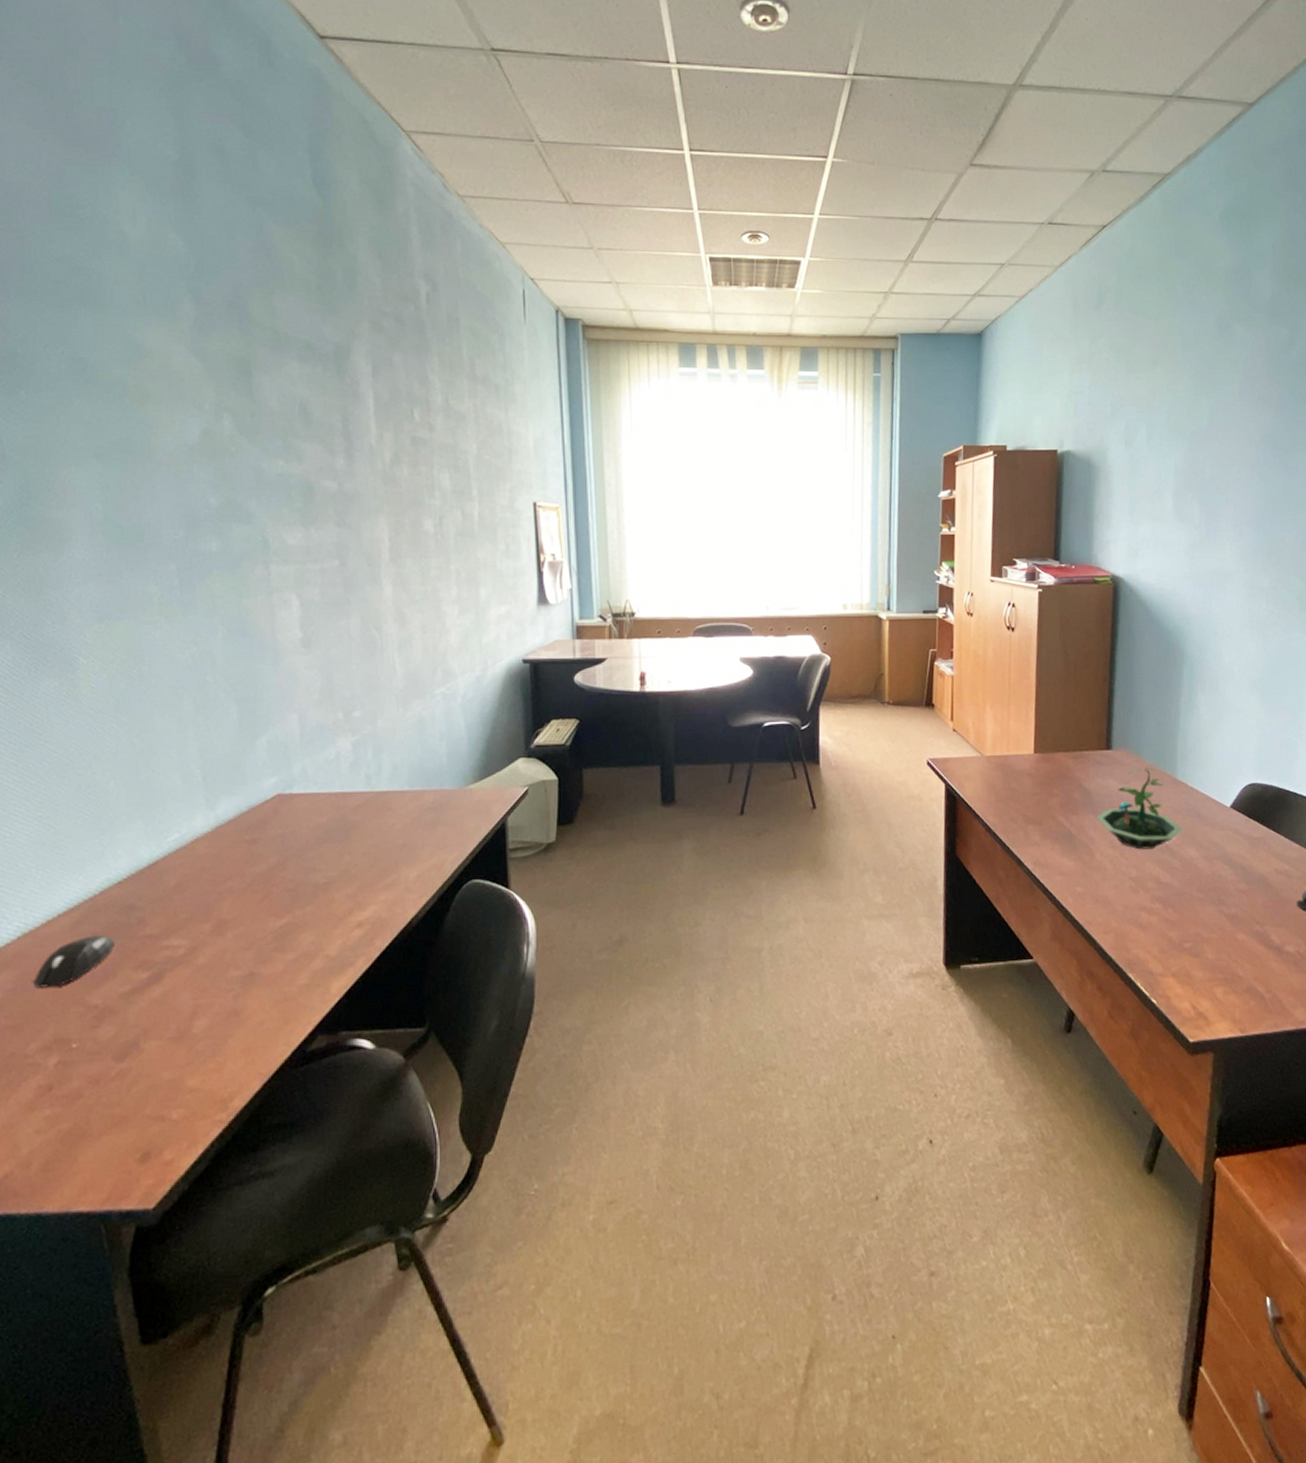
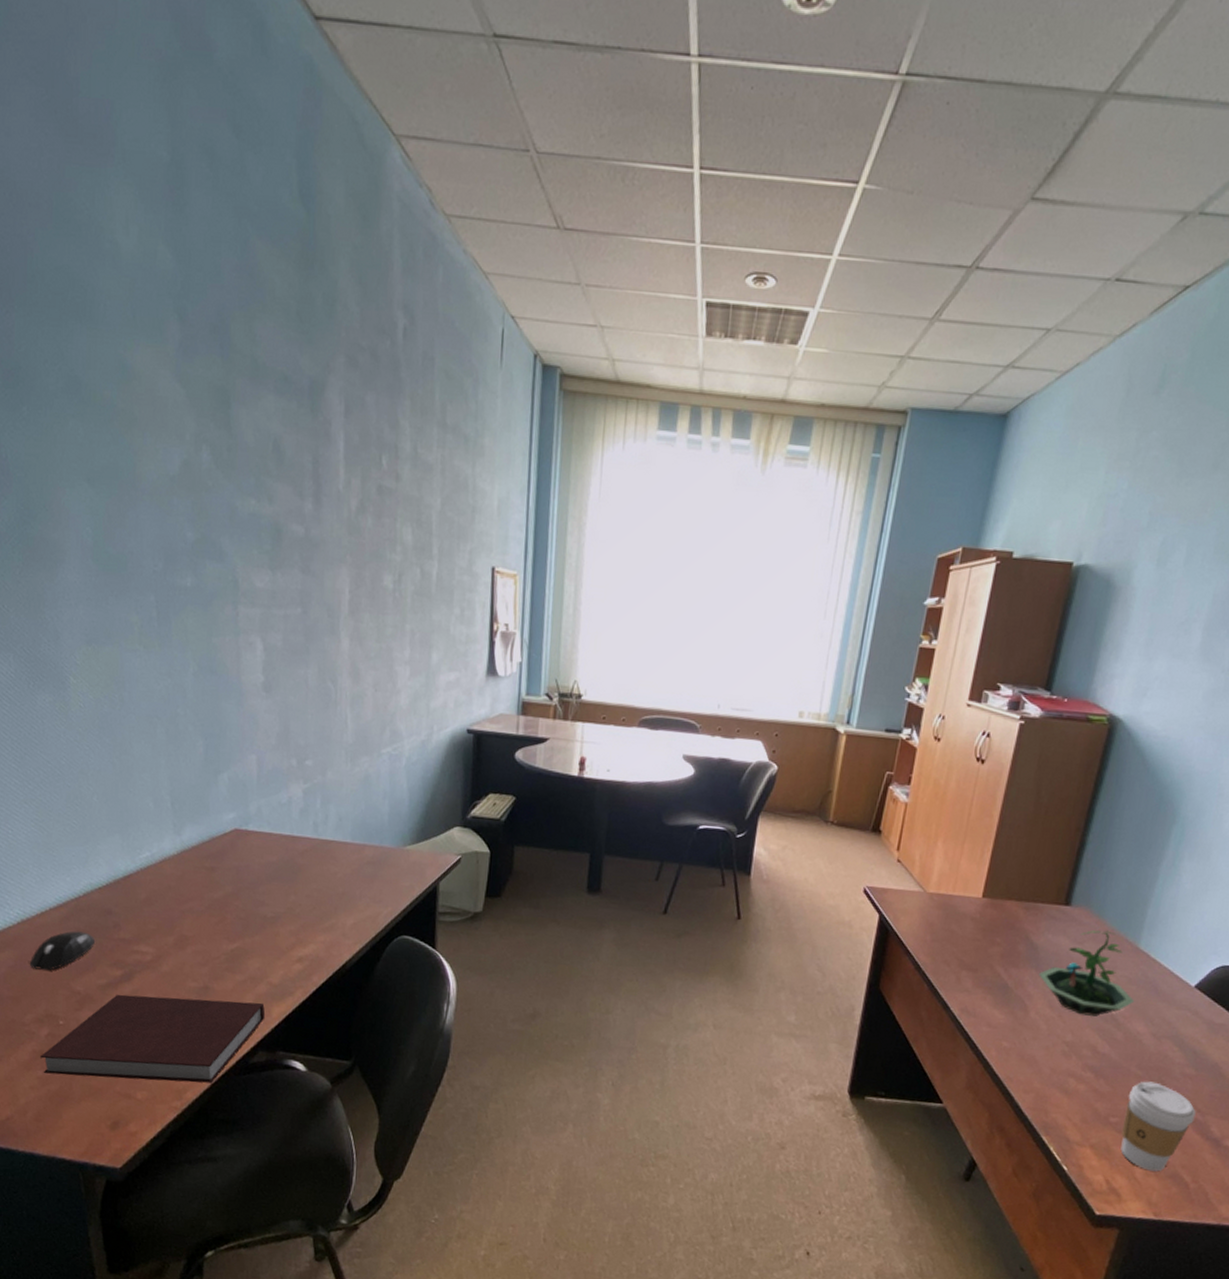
notebook: none [47,980,324,1111] -> present [39,994,266,1084]
coffee cup: none [1195,902,1256,989] -> present [1120,1081,1196,1172]

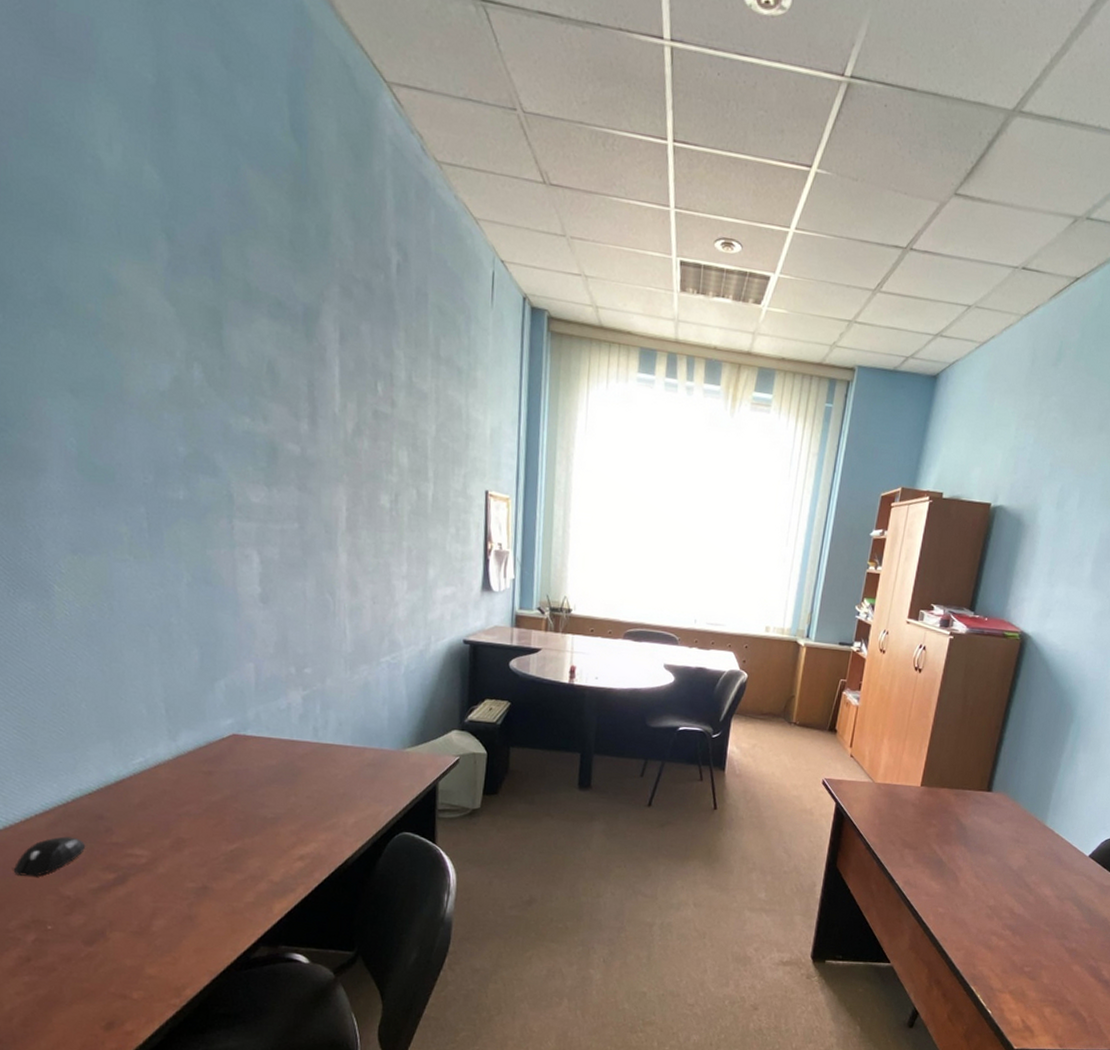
notebook: present [39,994,266,1084] -> none [26,897,267,980]
terrarium: present [1039,930,1135,1017] -> none [967,812,1043,884]
coffee cup: present [1120,1081,1196,1172] -> none [1033,936,1091,1010]

